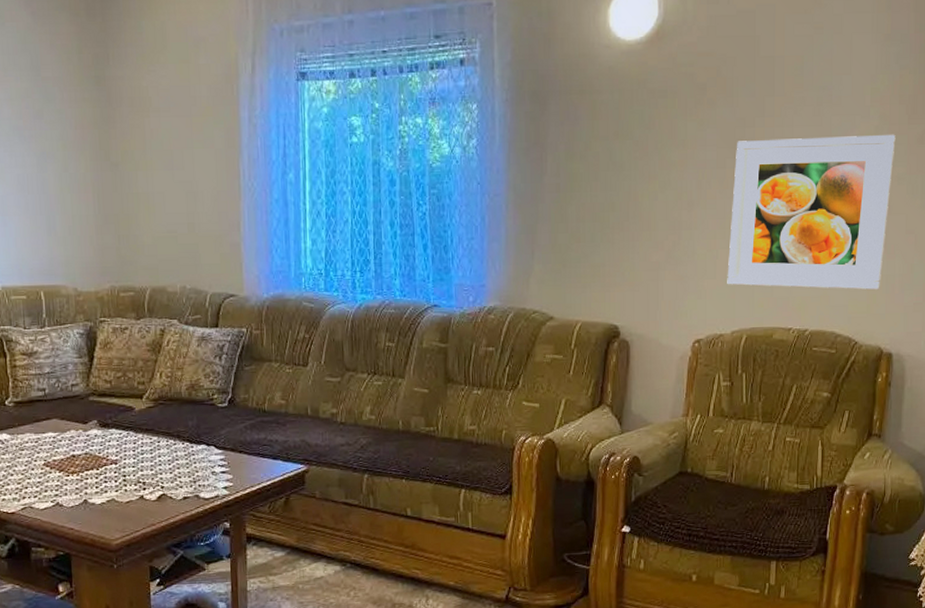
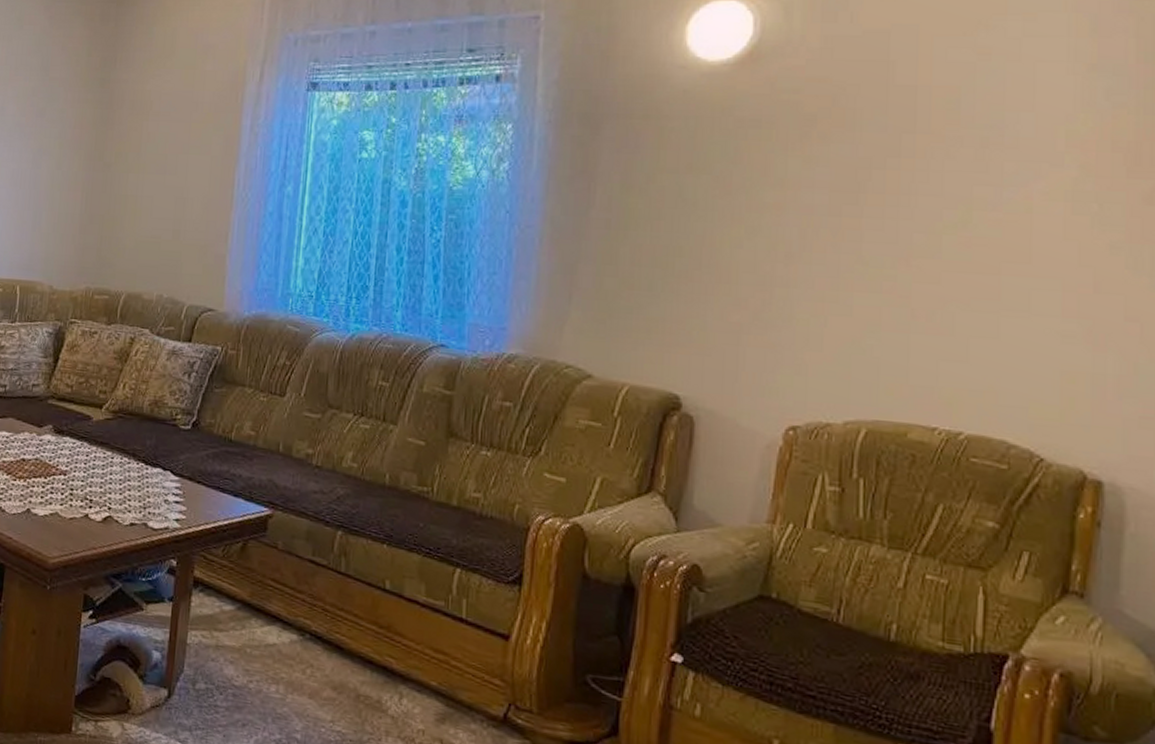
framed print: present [727,134,896,290] -> none [839,184,1106,393]

